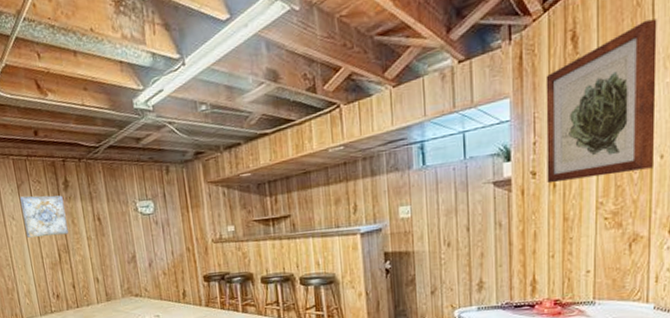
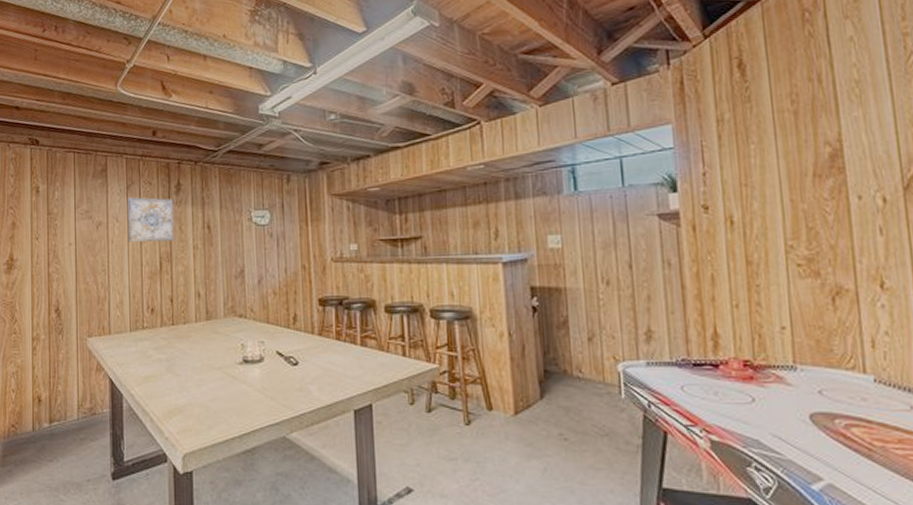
wall art: present [546,18,657,184] -> none [711,50,851,220]

